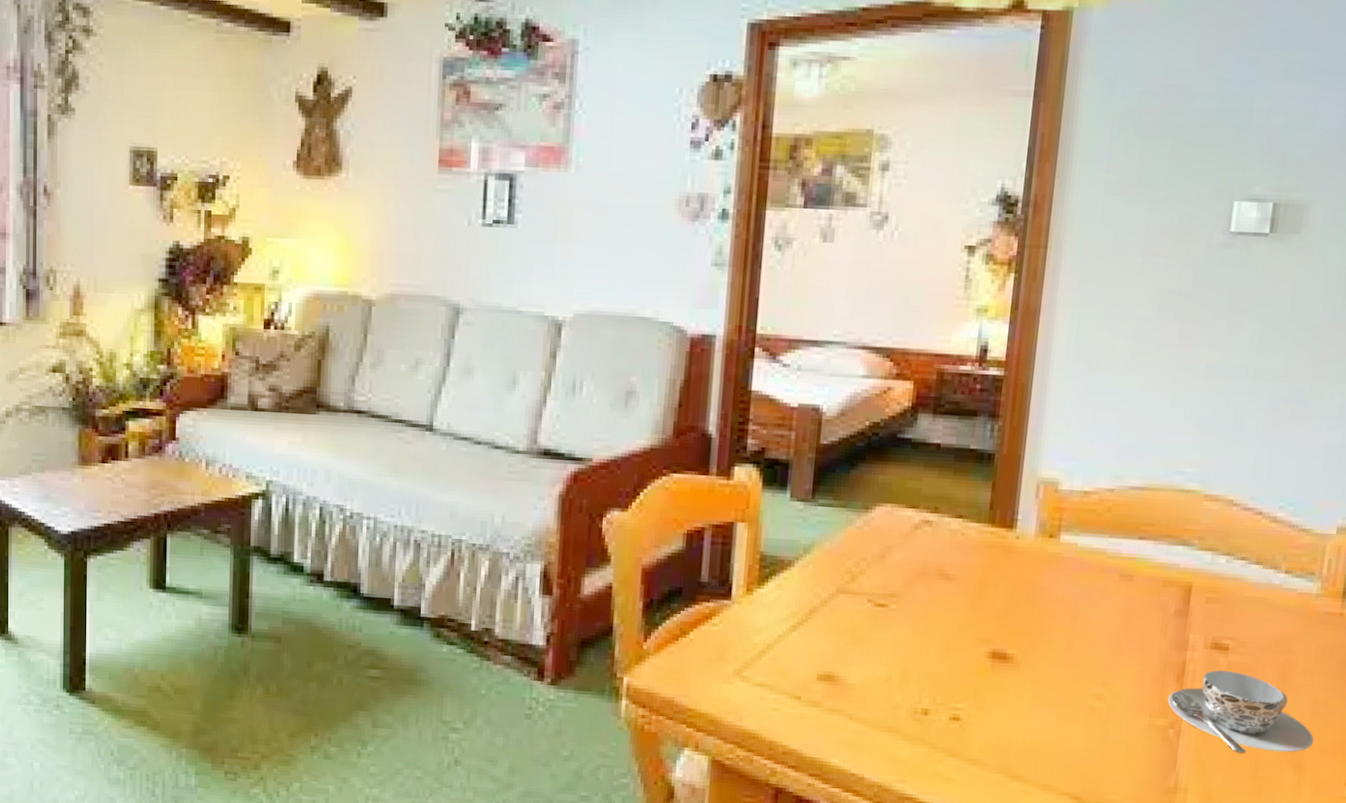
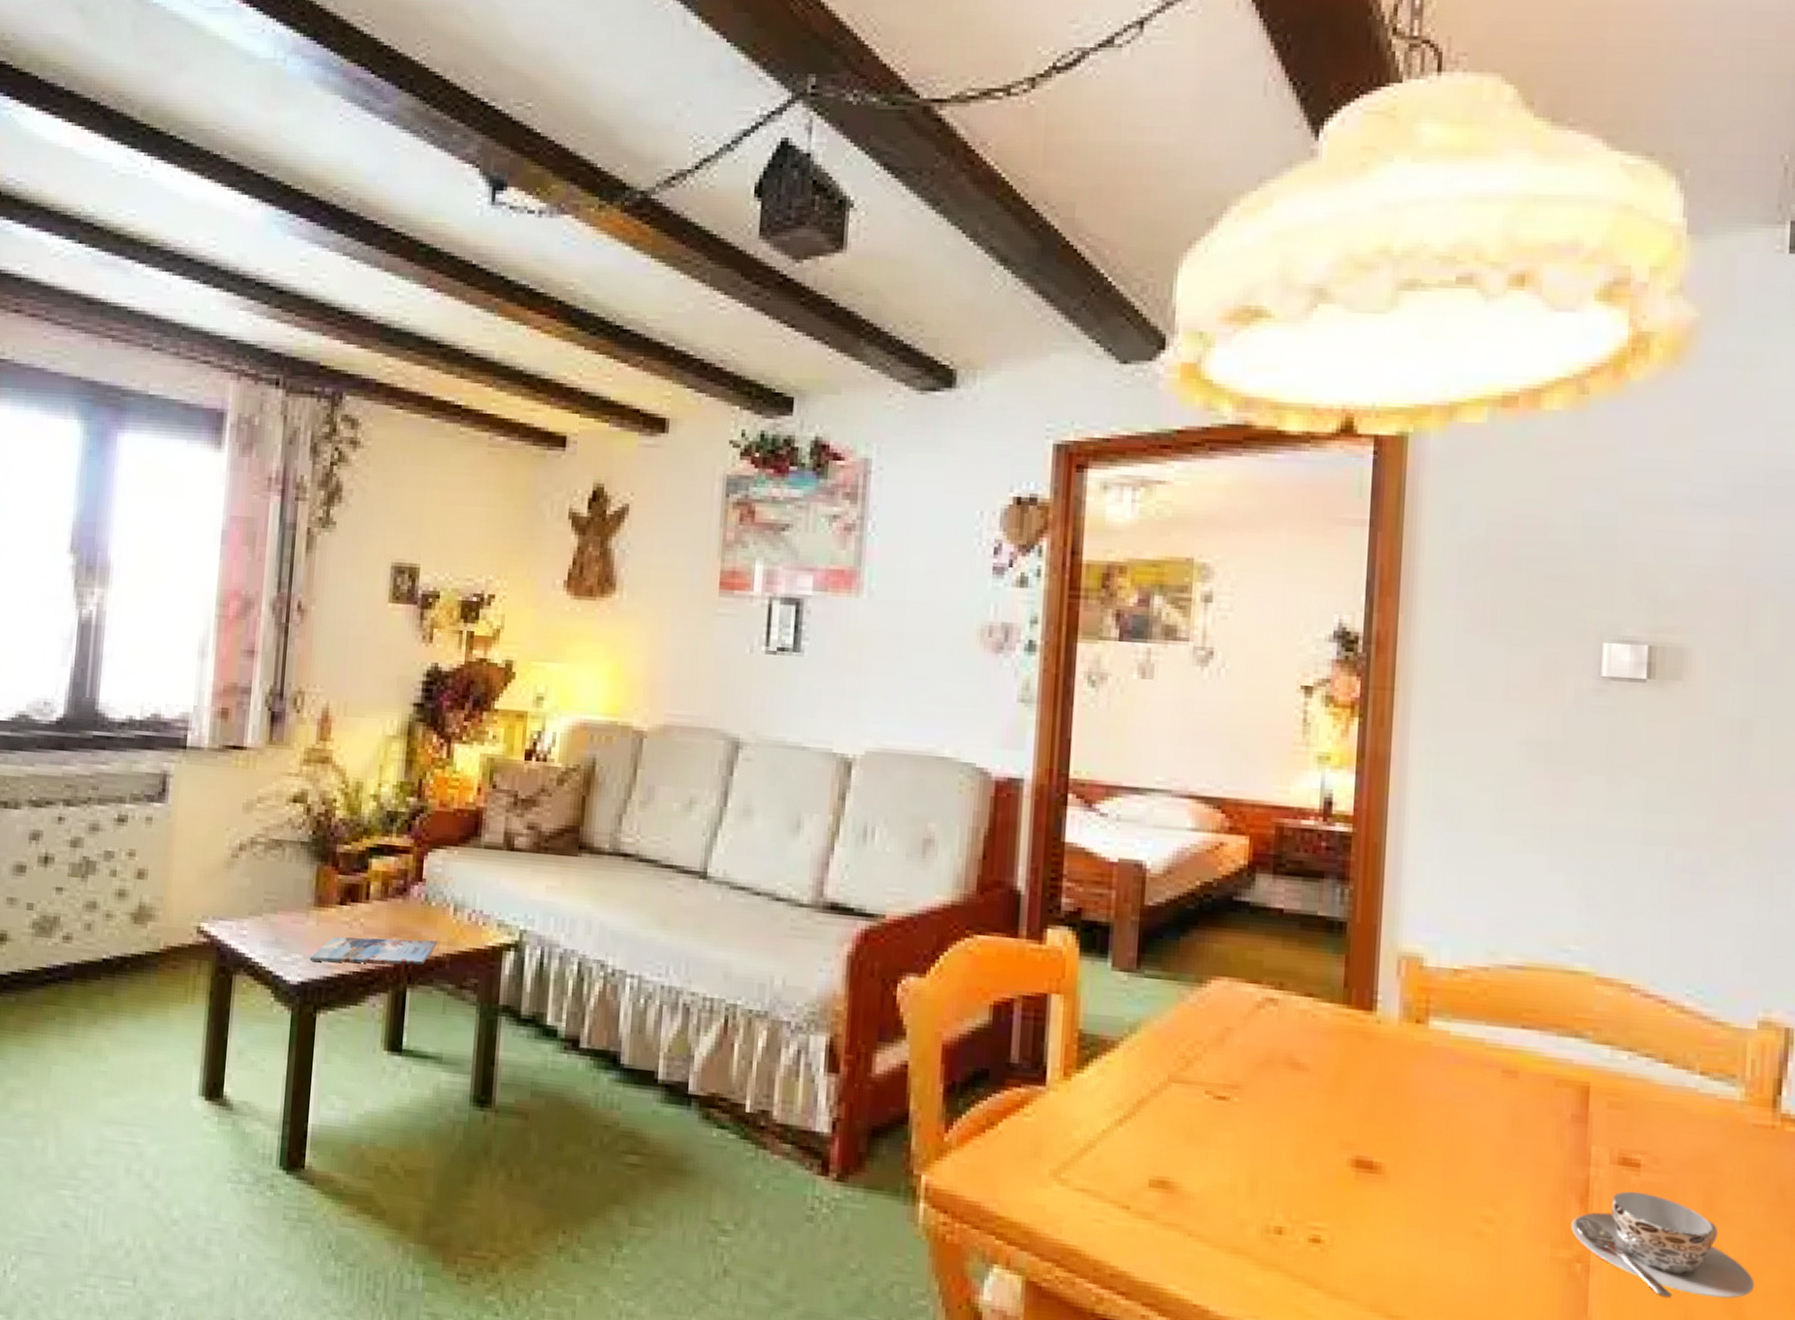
magazine: none [77,491,193,514] -> present [309,936,438,966]

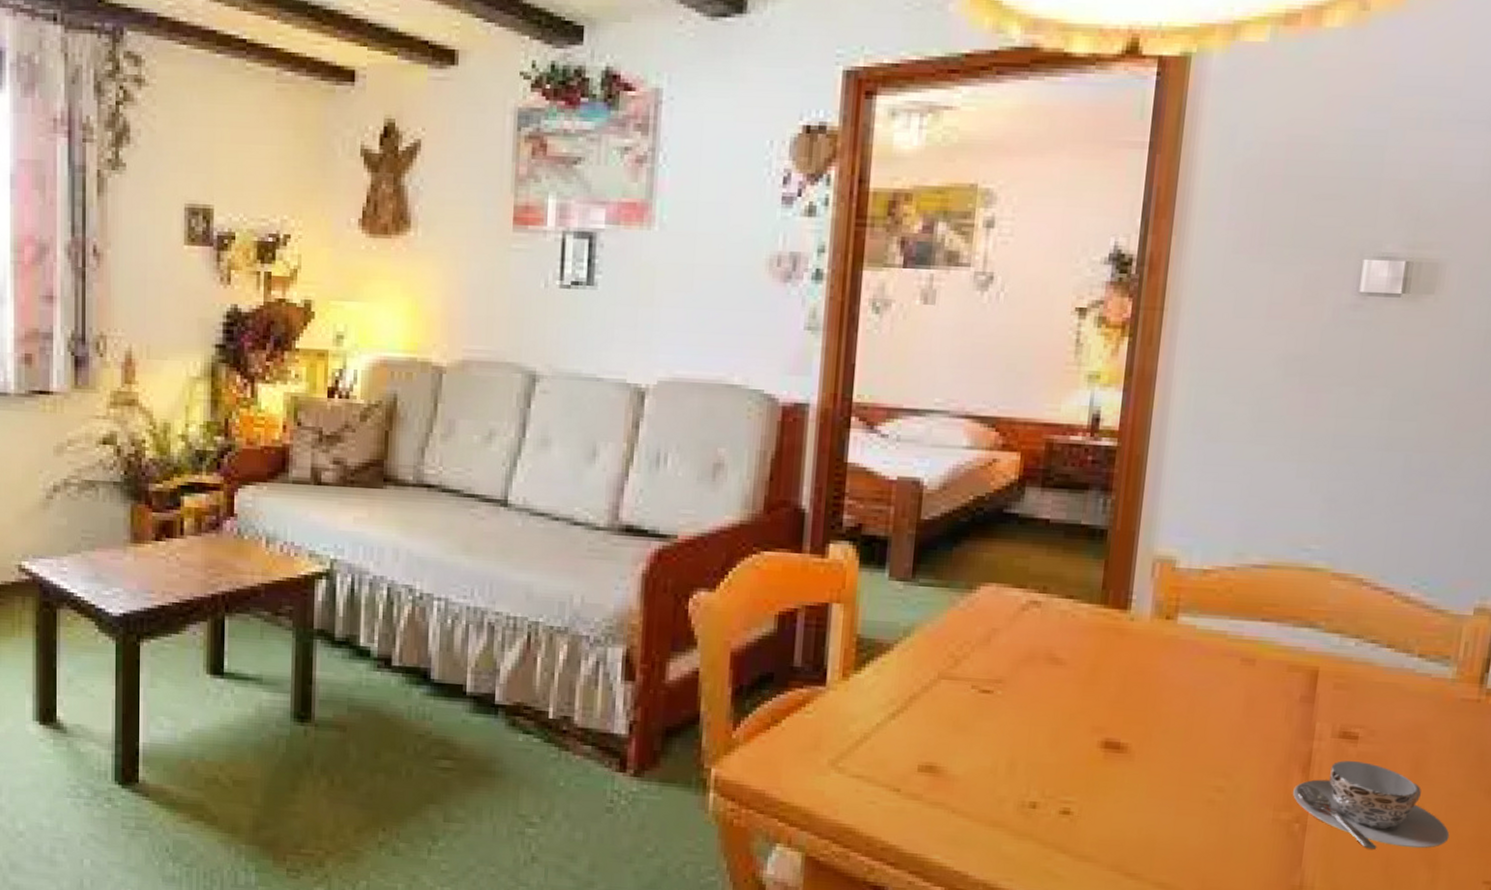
magazine: present [309,936,438,966] -> none [129,570,253,595]

